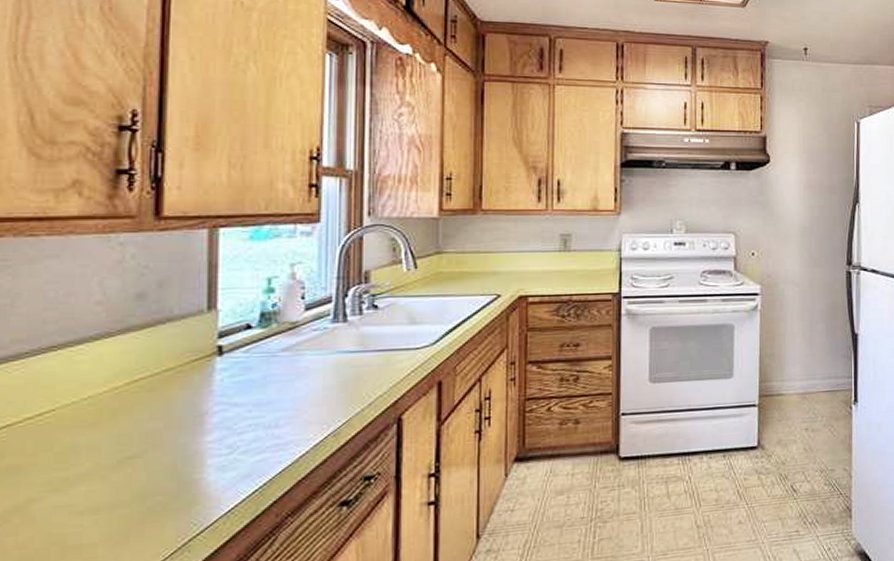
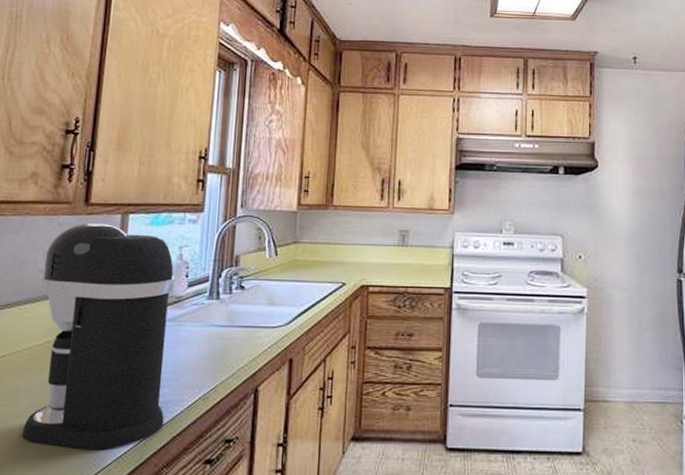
coffee maker: none [88,241,288,509] -> present [21,223,175,449]

